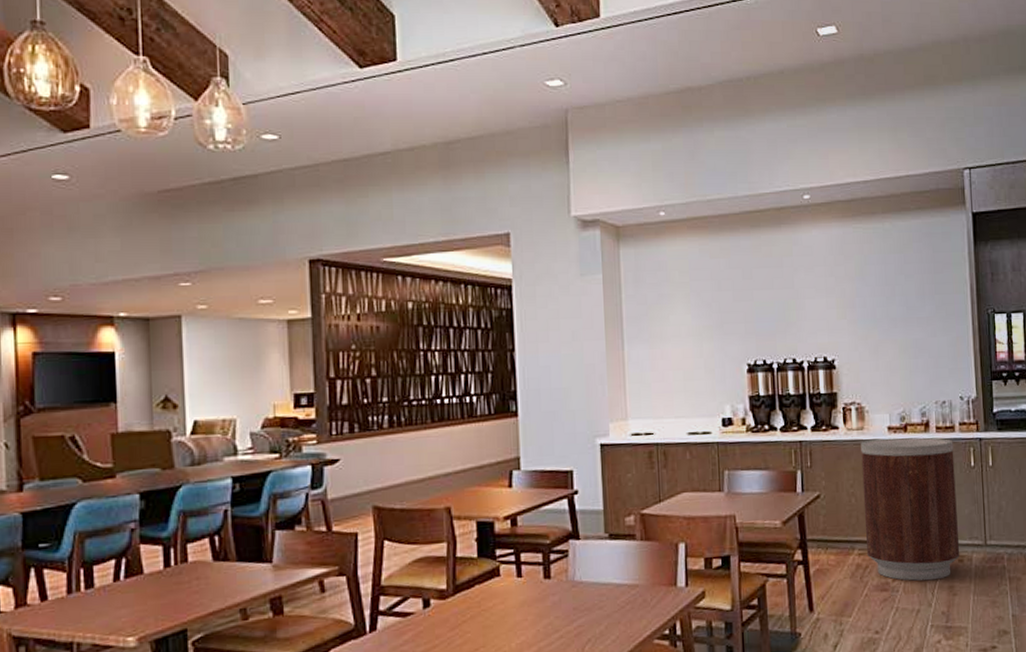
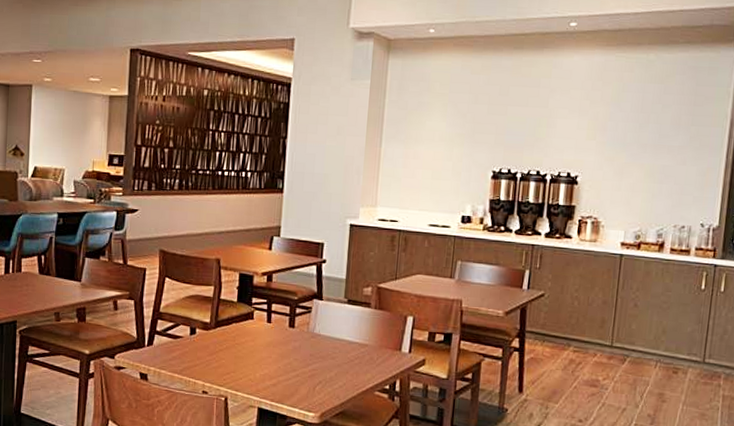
trash can: present [861,437,960,581] -> none [582,252,687,385]

